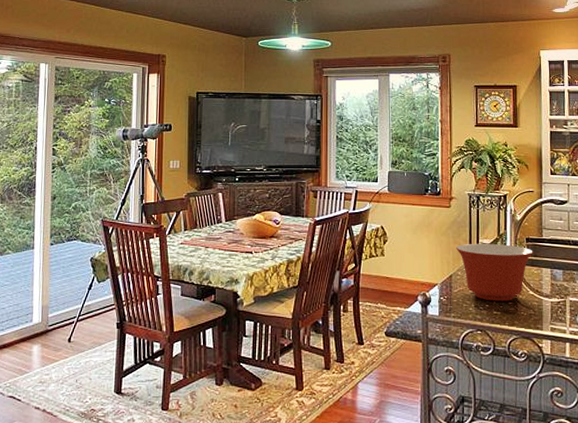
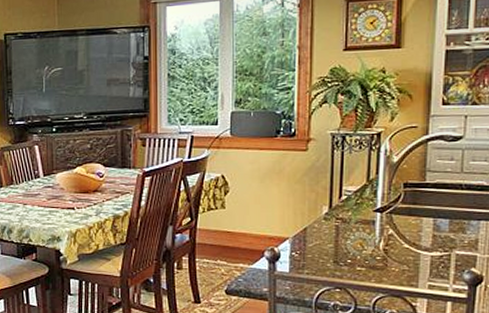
mixing bowl: present [456,243,533,301] -> none [313,190,412,256]

